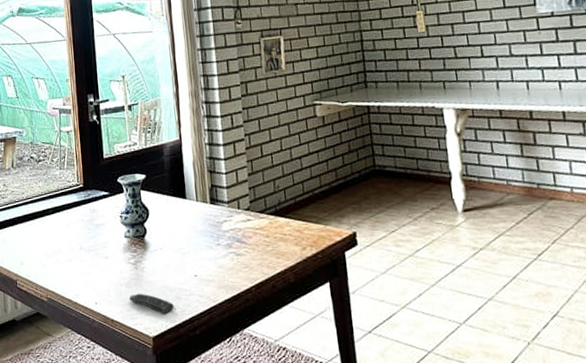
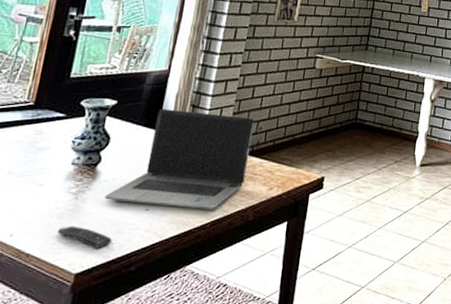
laptop computer: none [158,177,276,273] -> present [104,109,255,209]

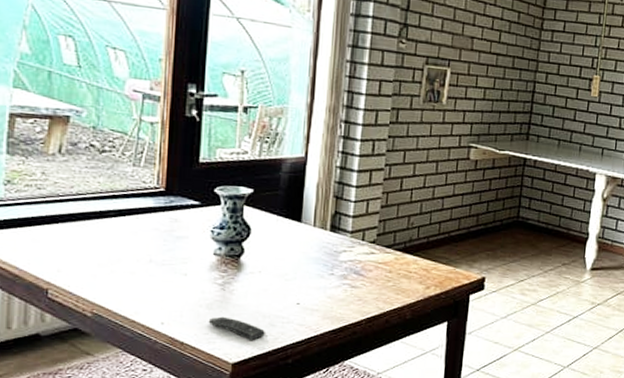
laptop computer: present [104,109,255,209] -> none [252,199,405,306]

